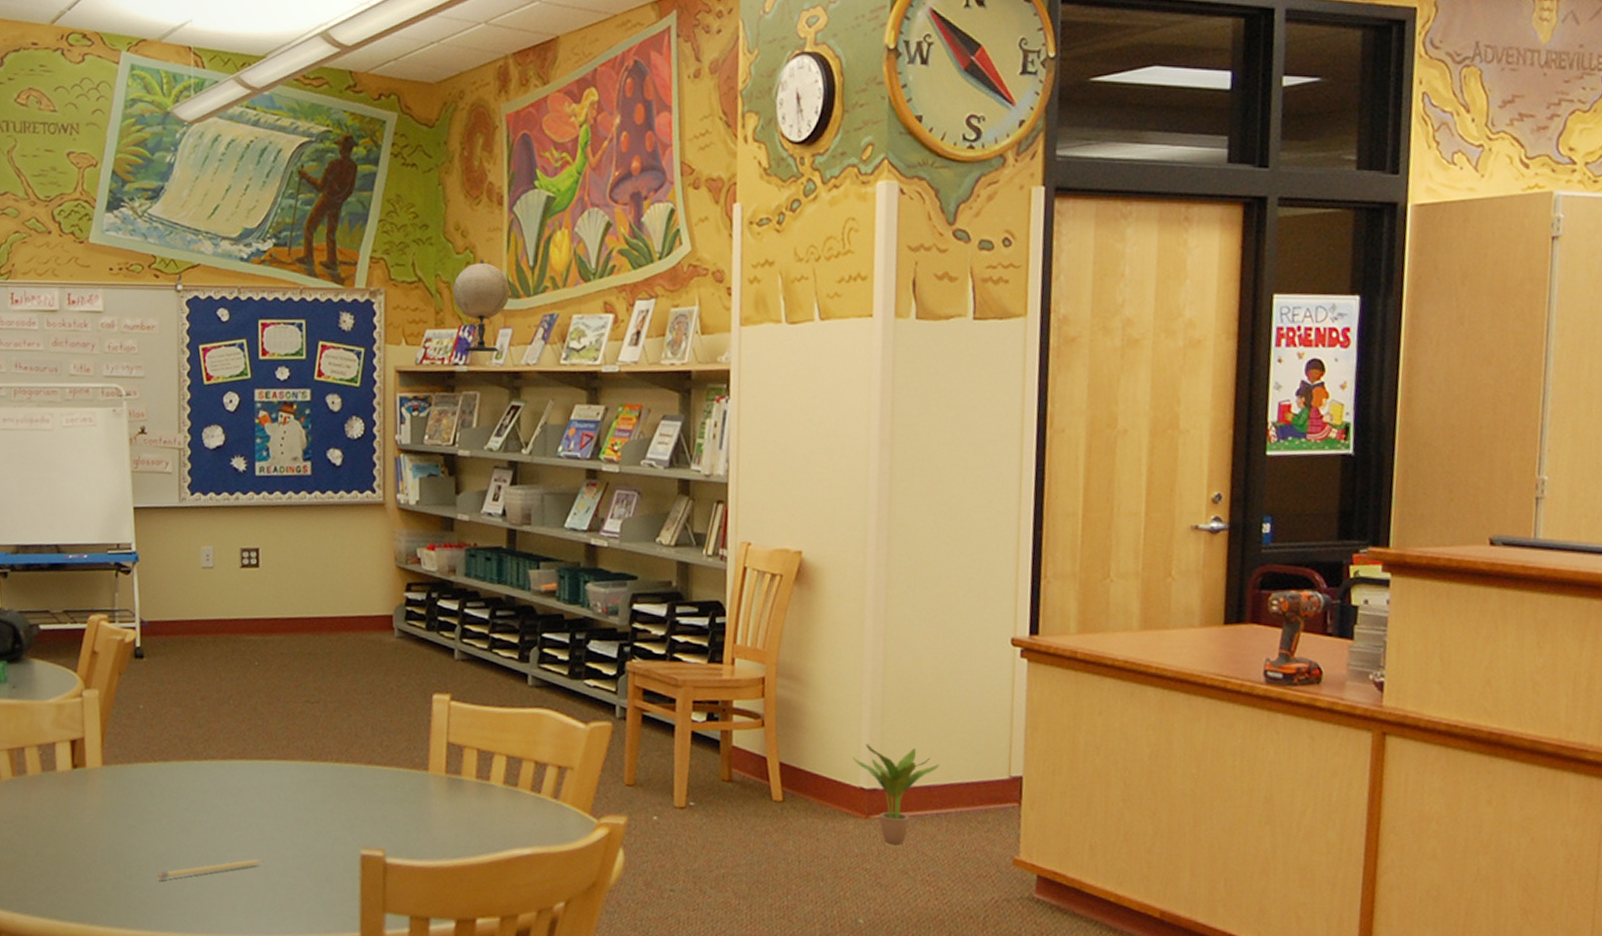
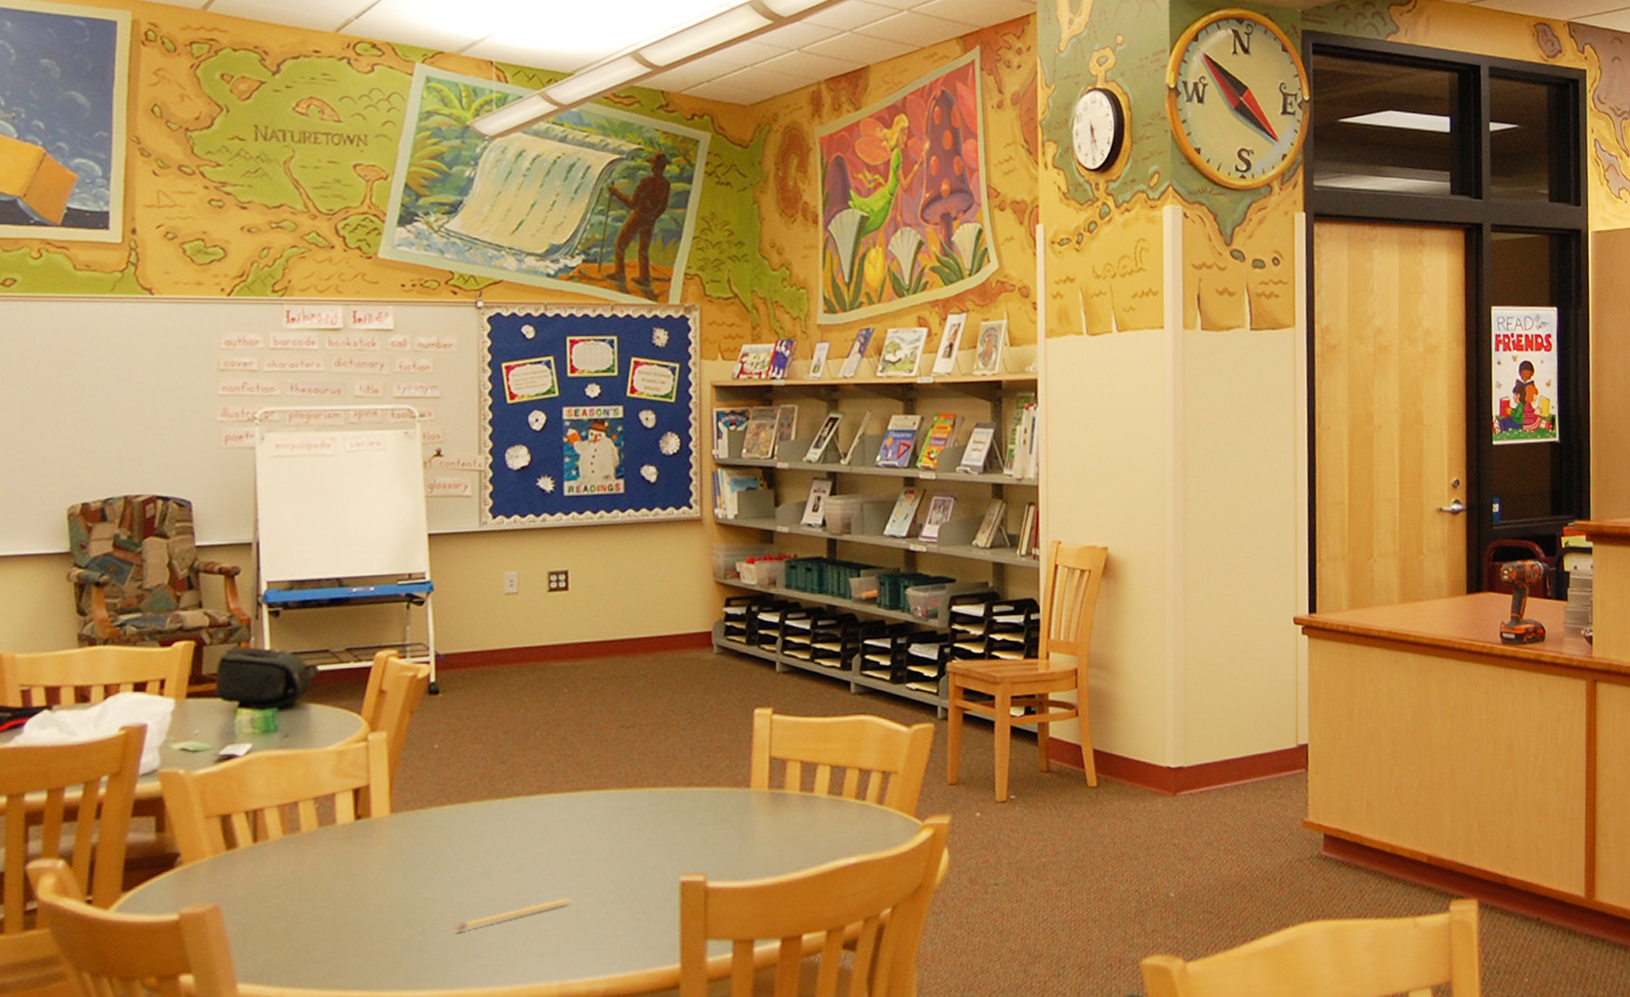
globe: present [452,258,510,353] -> none [769,275,826,367]
potted plant: present [852,744,940,844] -> none [1159,725,1236,818]

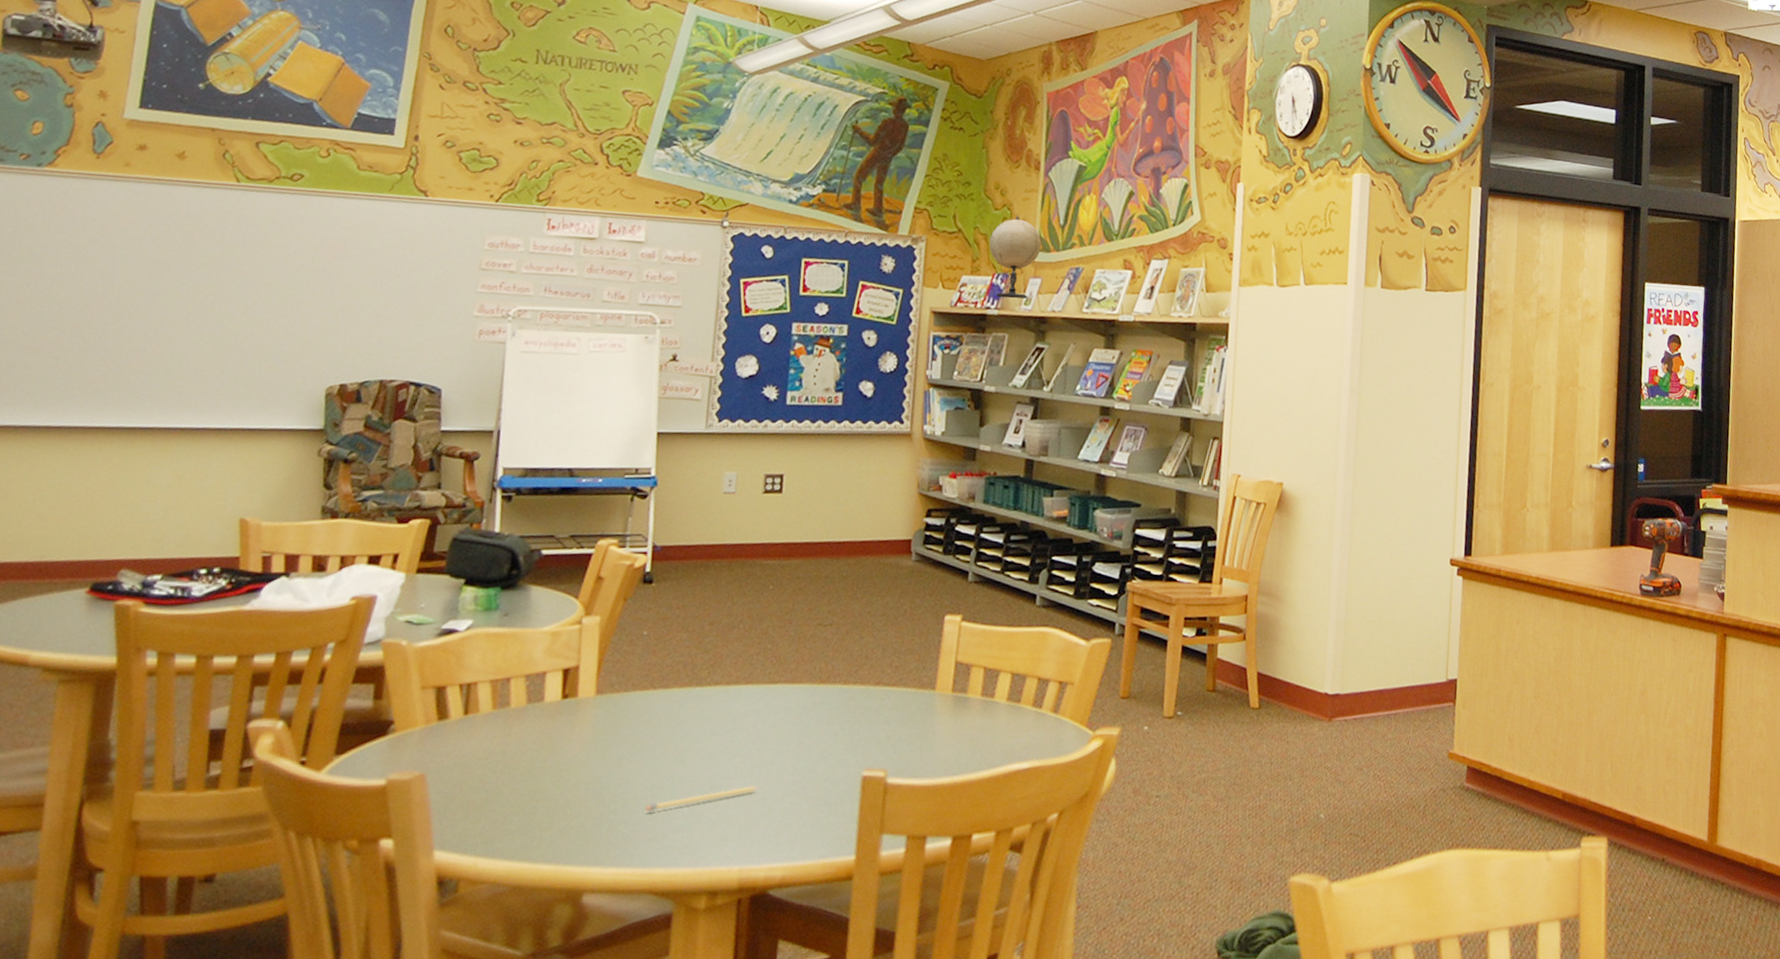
globe: none [769,275,826,367] -> present [989,215,1042,299]

